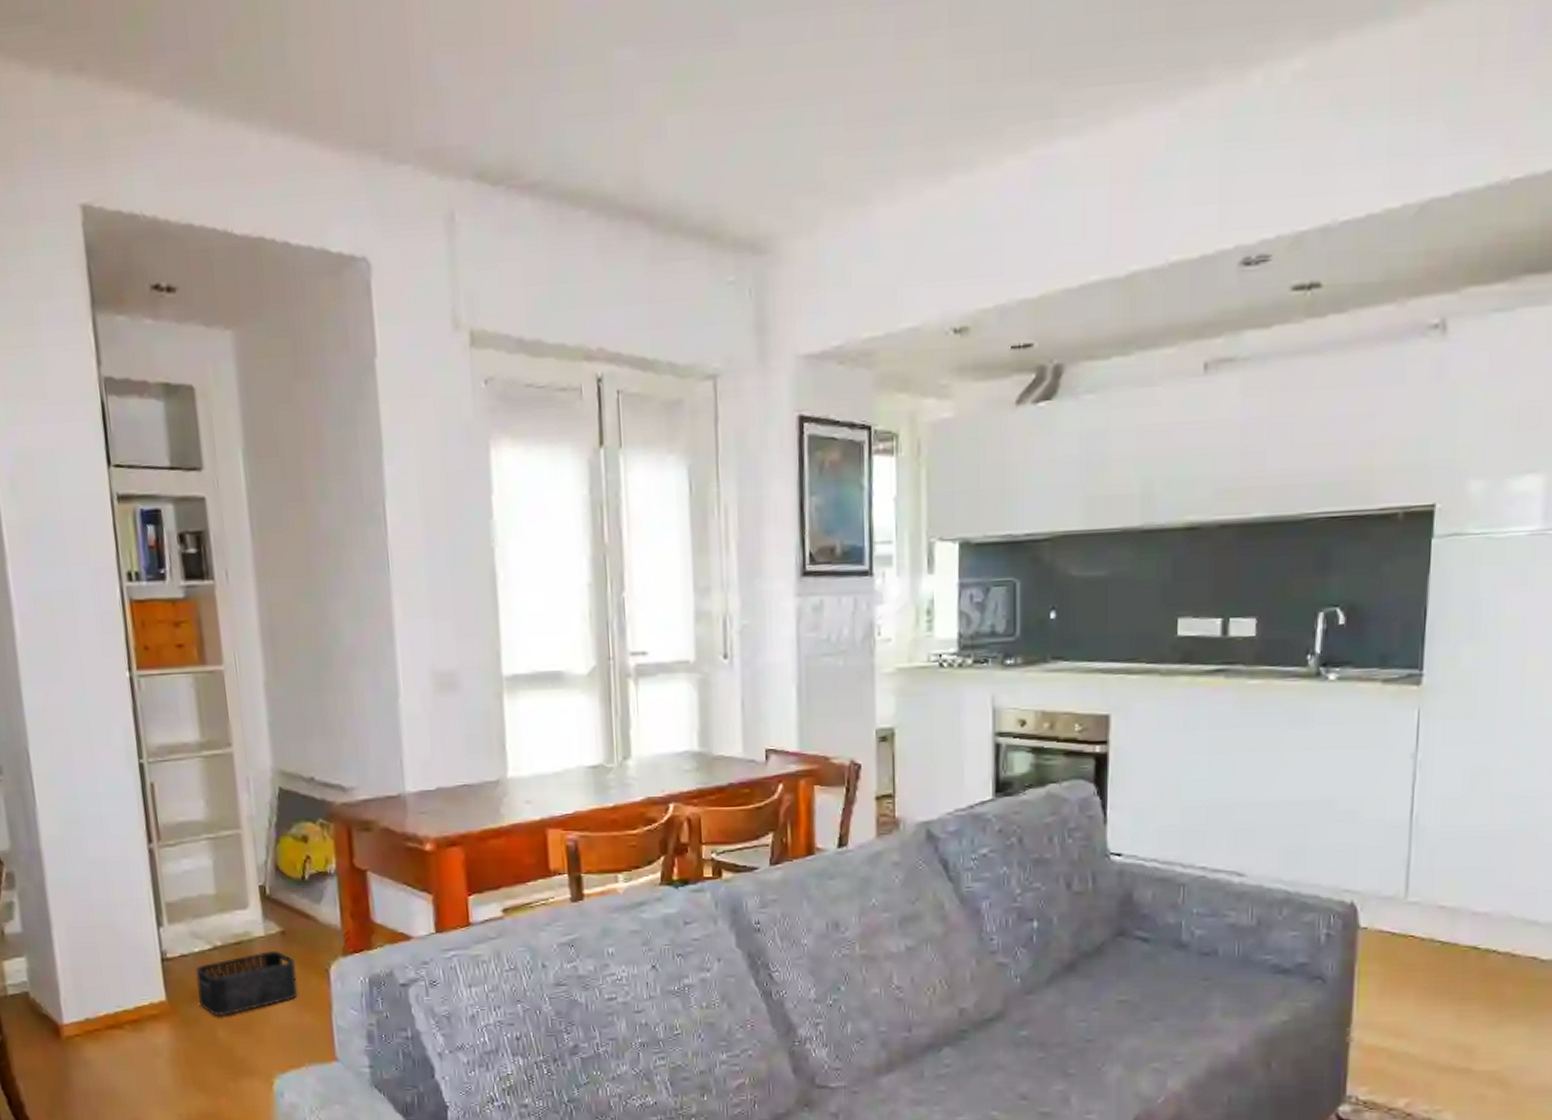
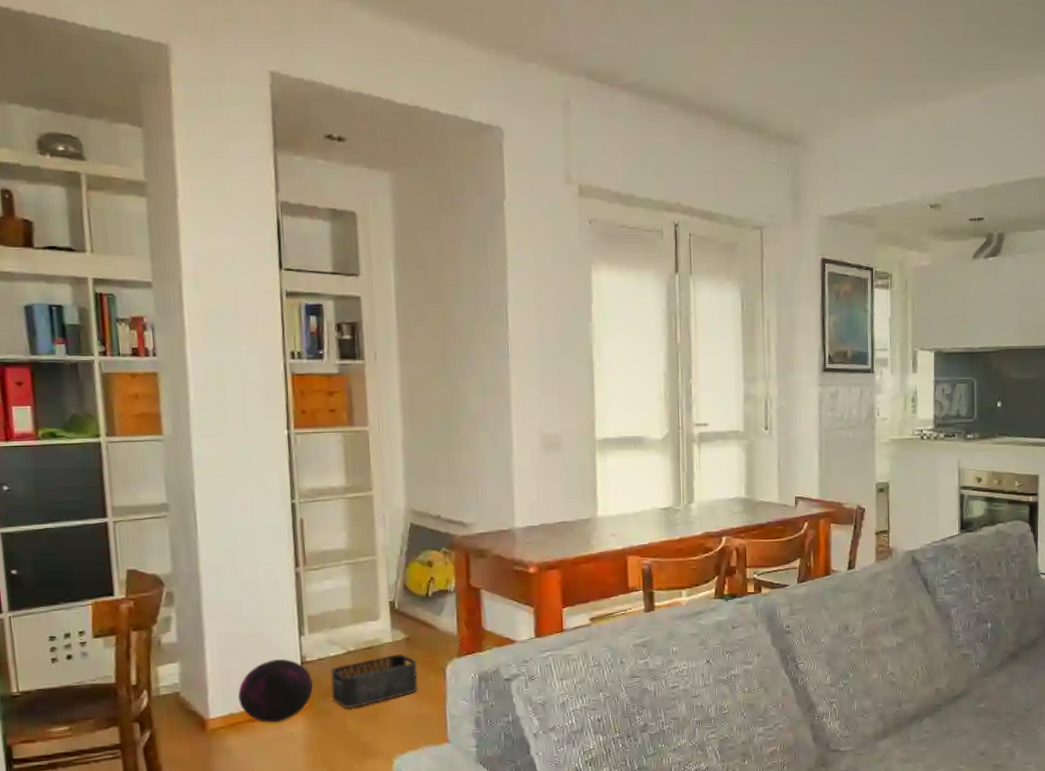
ball: none [93,955,177,1031] -> present [238,659,314,723]

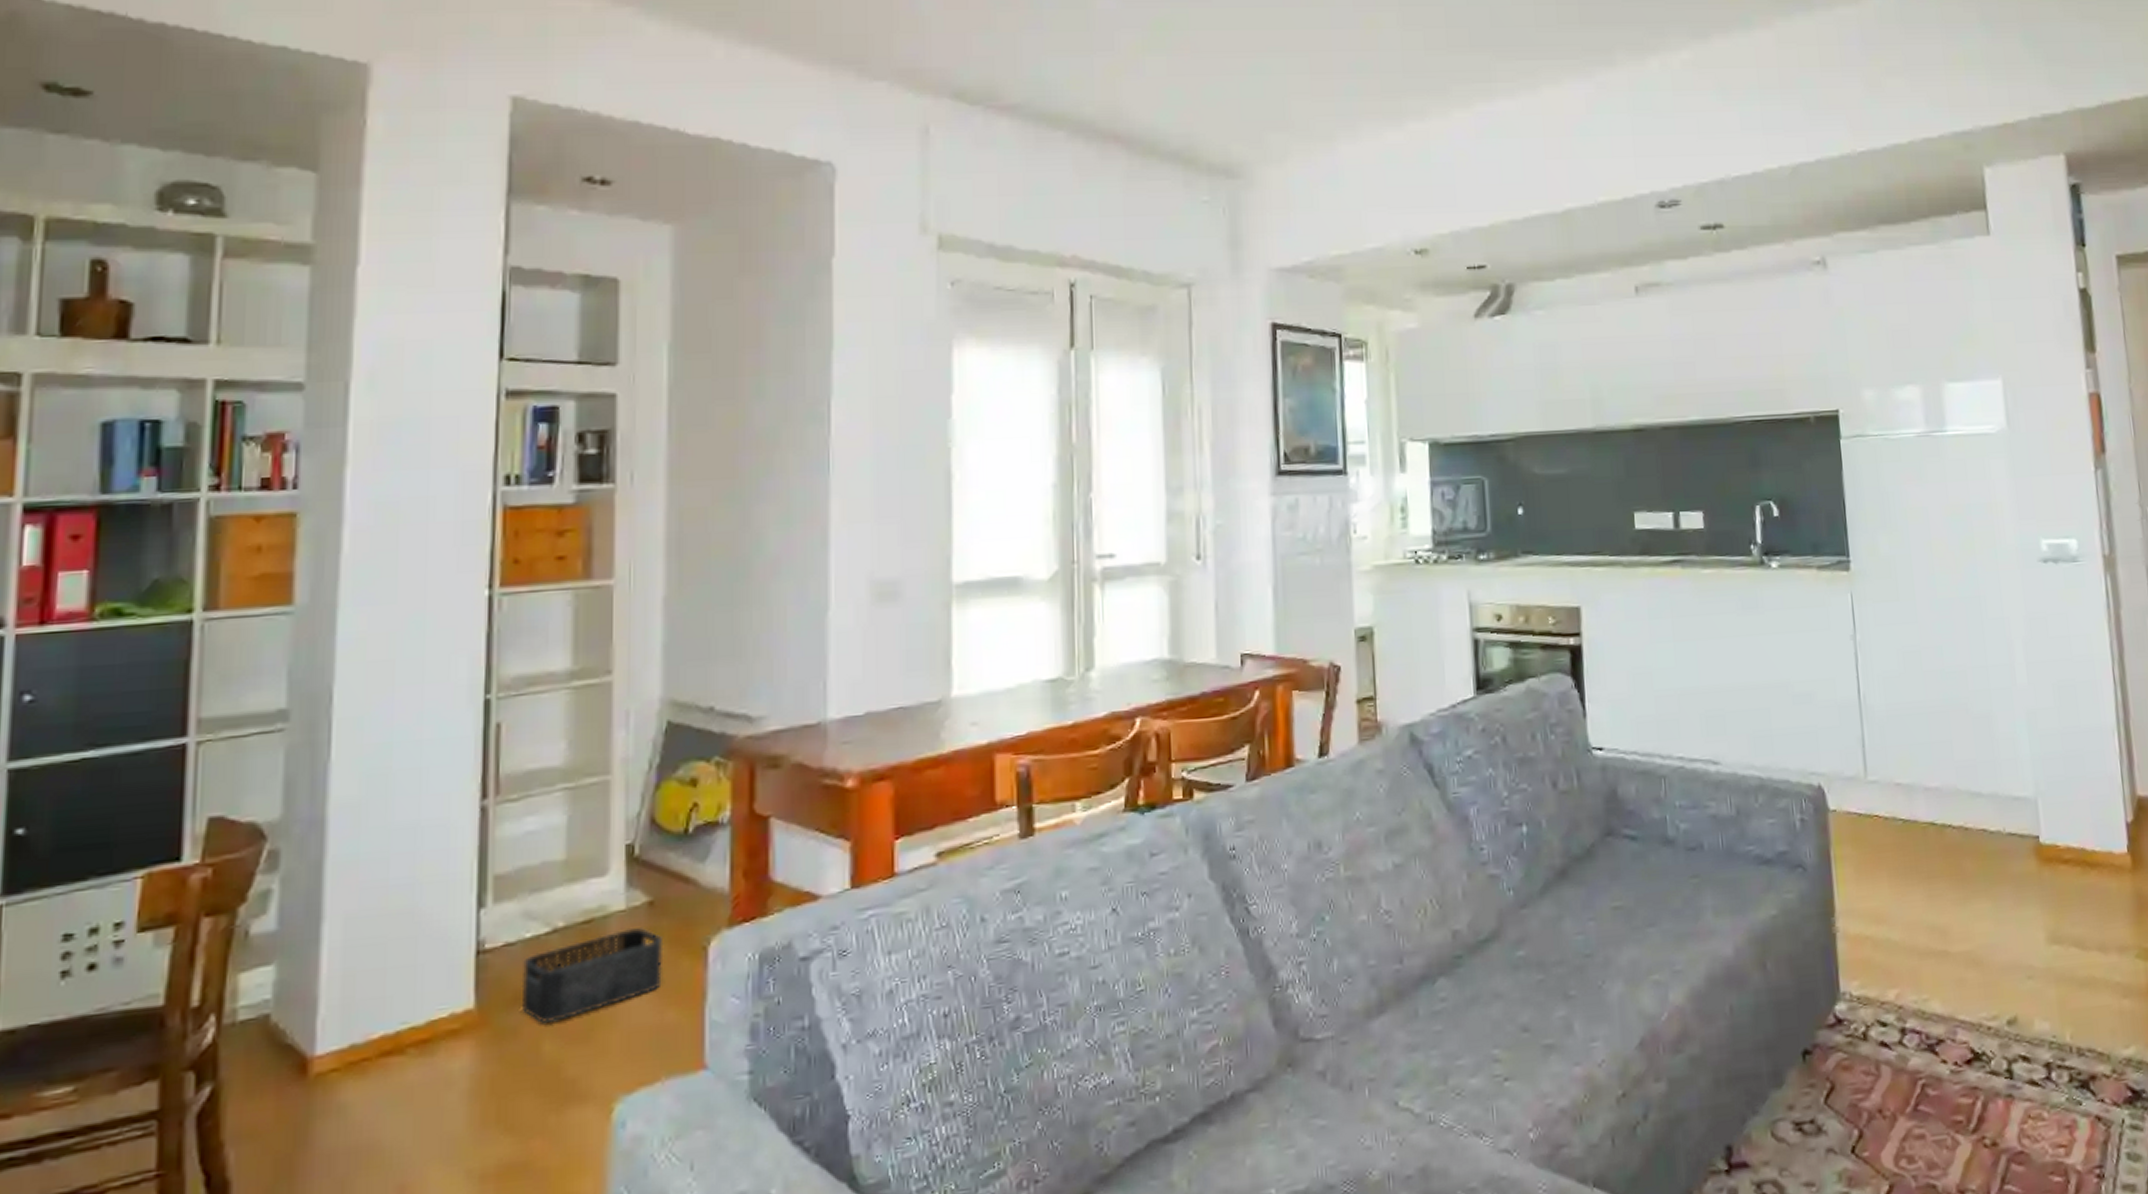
ball: present [238,659,314,723] -> none [366,948,493,1056]

